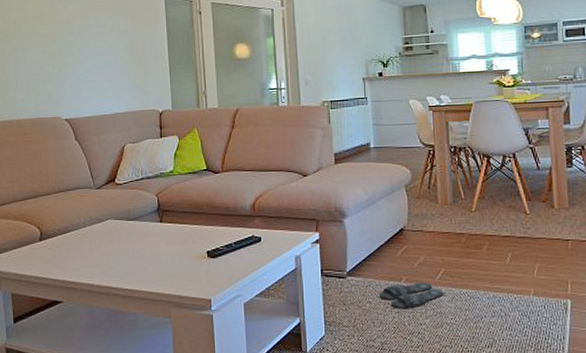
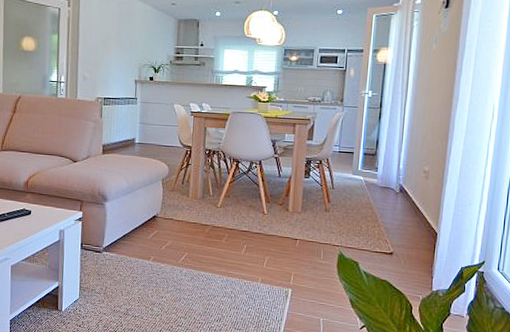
slippers: present [380,282,444,309] -> none [129,262,185,284]

